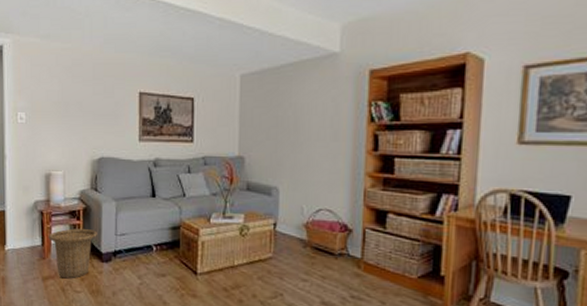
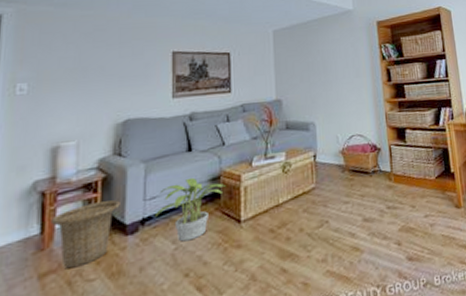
potted plant: none [124,222,184,280] -> present [154,177,225,242]

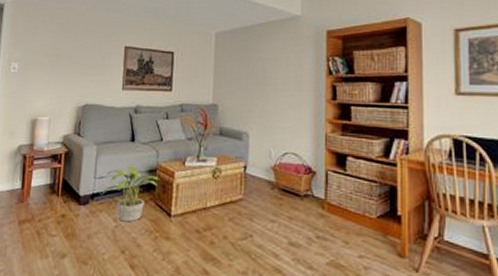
basket: present [50,200,120,269] -> none [28,172,77,222]

